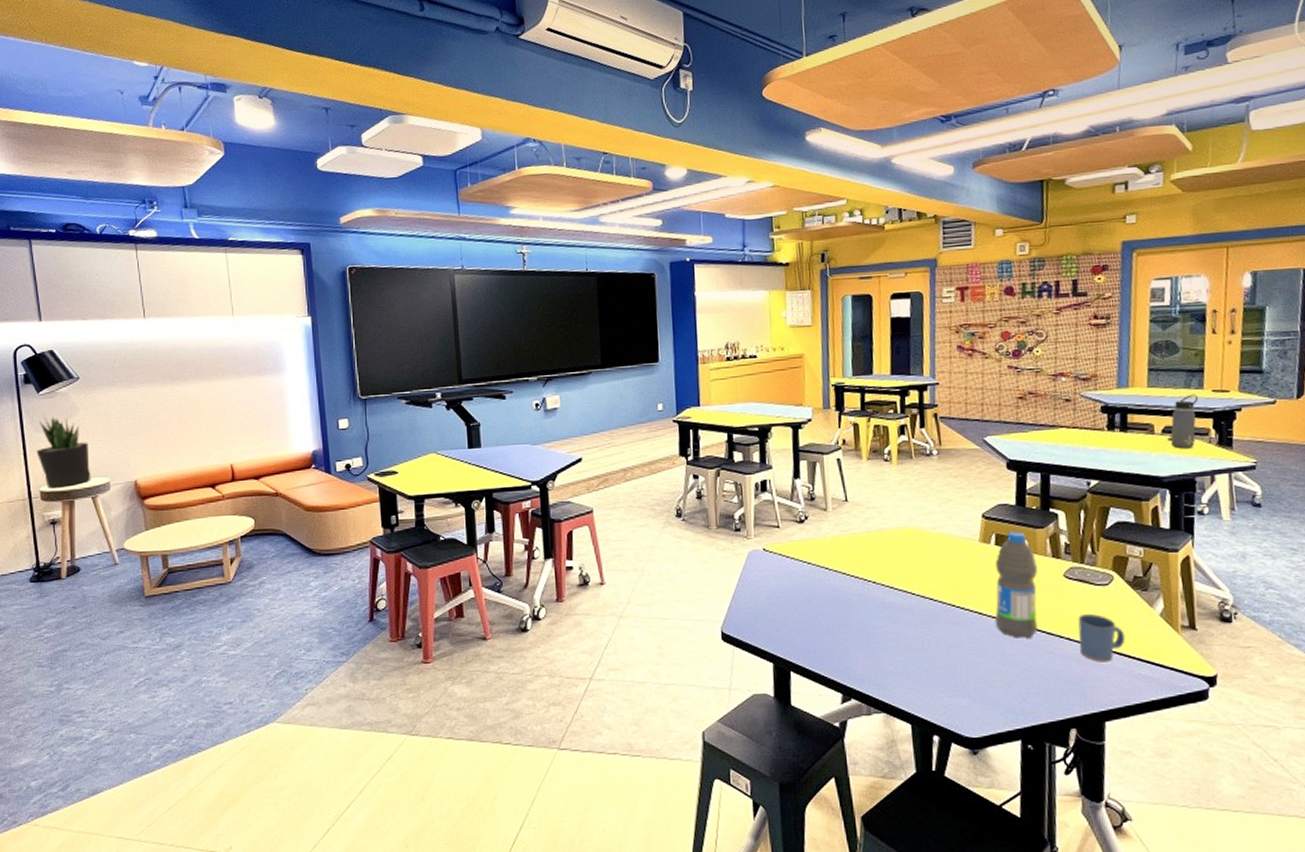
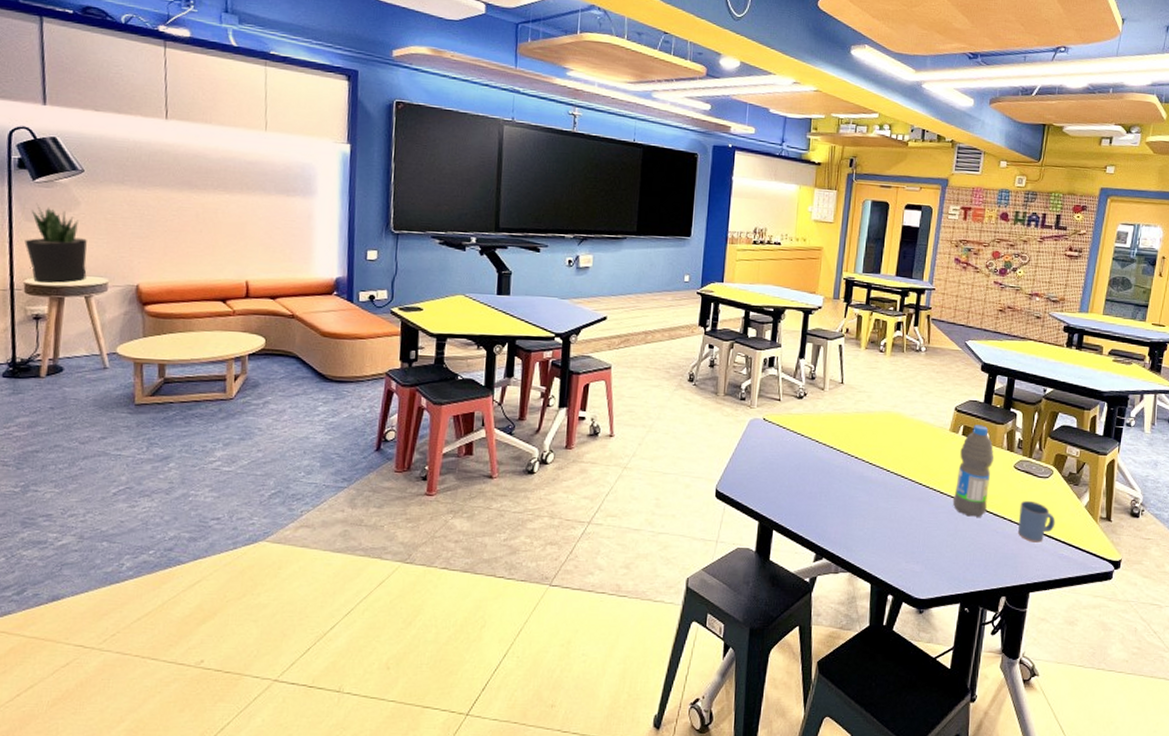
water bottle: present [1170,394,1199,449] -> none [1114,325,1141,371]

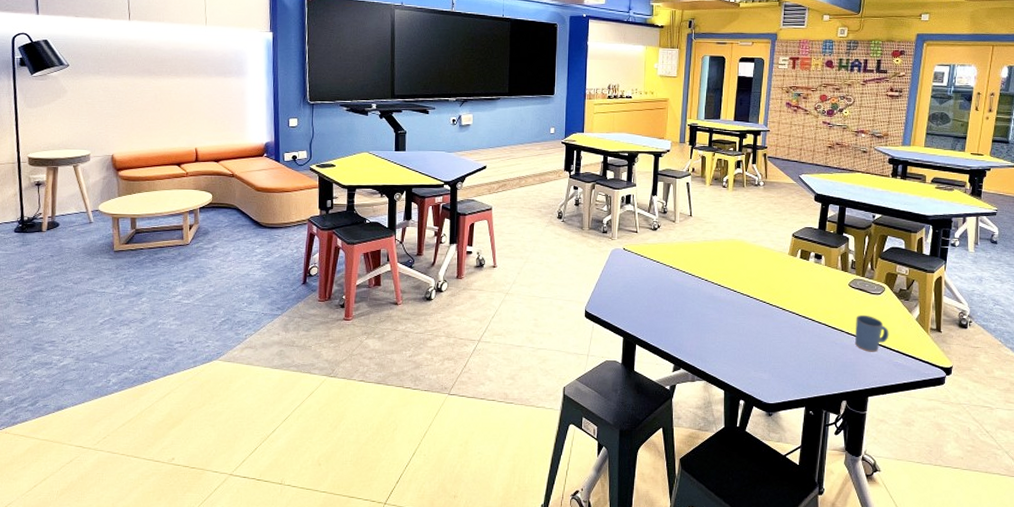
planter: present [24,203,87,283] -> none [27,93,74,156]
water bottle: present [952,425,995,517] -> none [794,249,830,330]

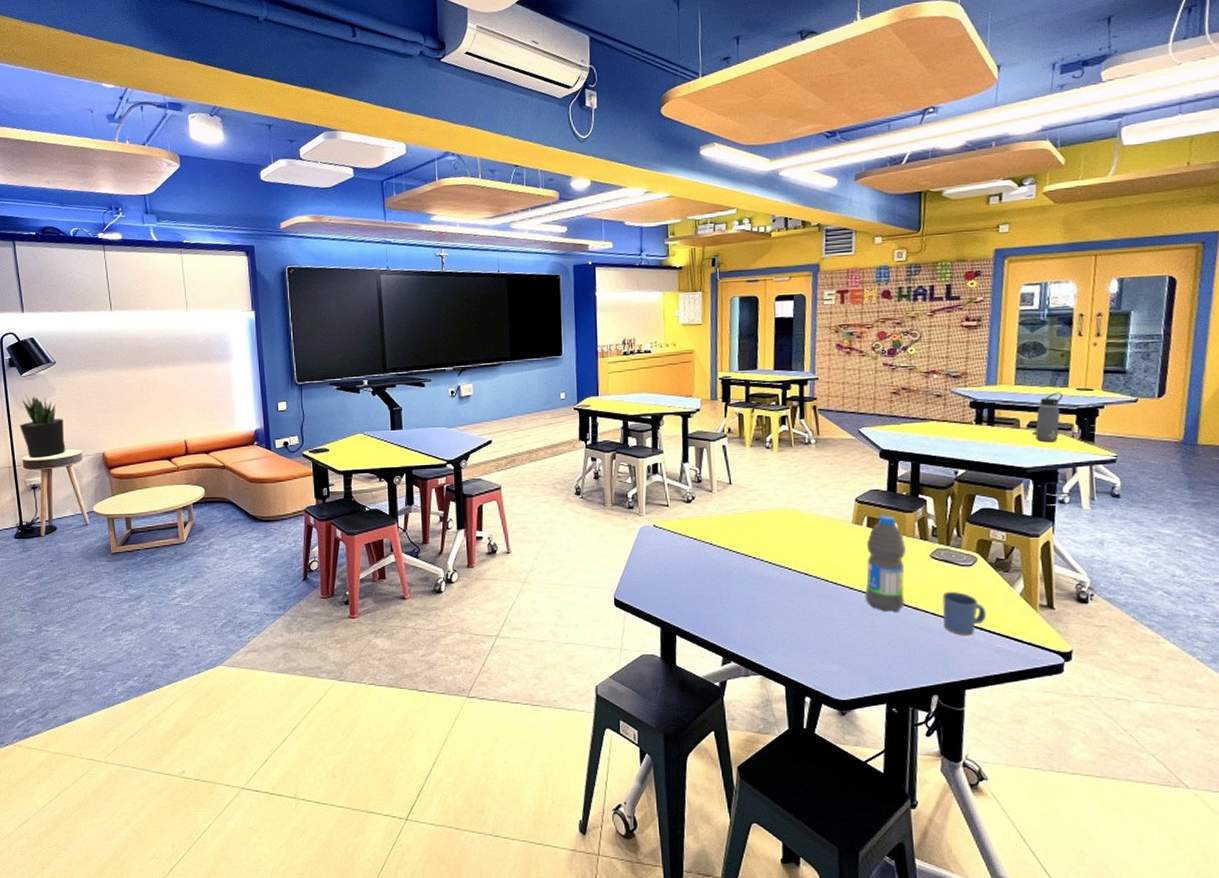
planter: none [27,93,74,156] -> present [20,393,66,458]
water bottle: none [794,249,830,330] -> present [864,515,907,612]
water bottle: none [937,155,961,196] -> present [1035,392,1064,443]

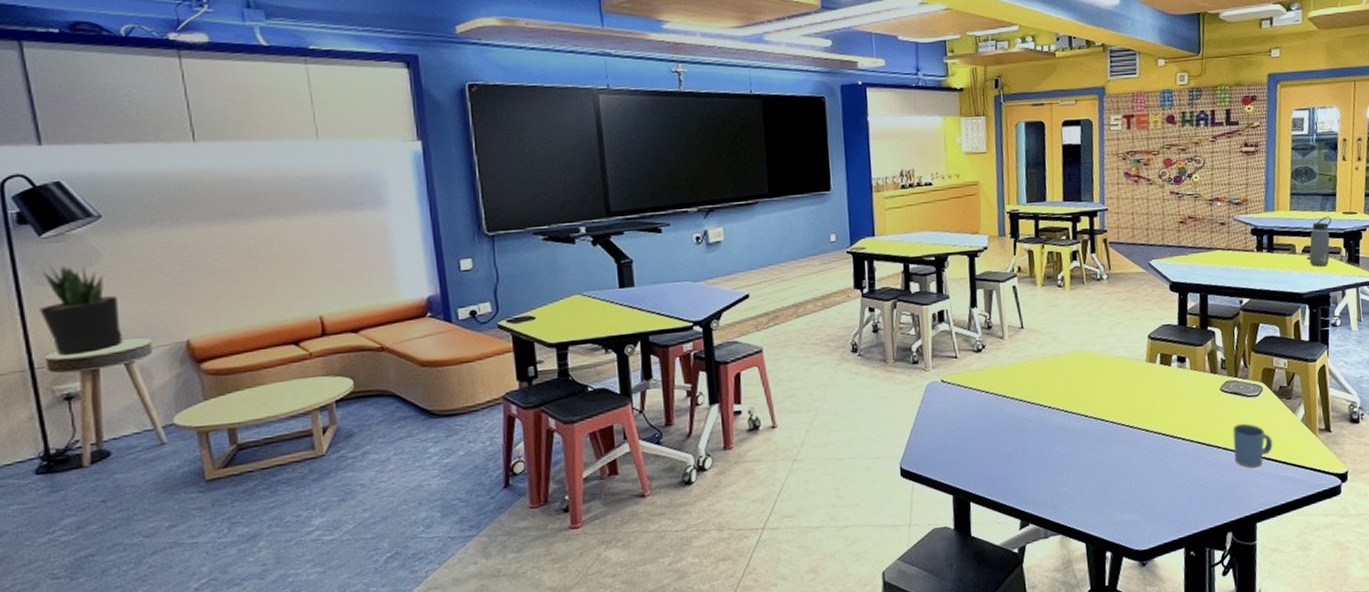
water bottle: present [864,515,907,612] -> none [1160,350,1198,452]

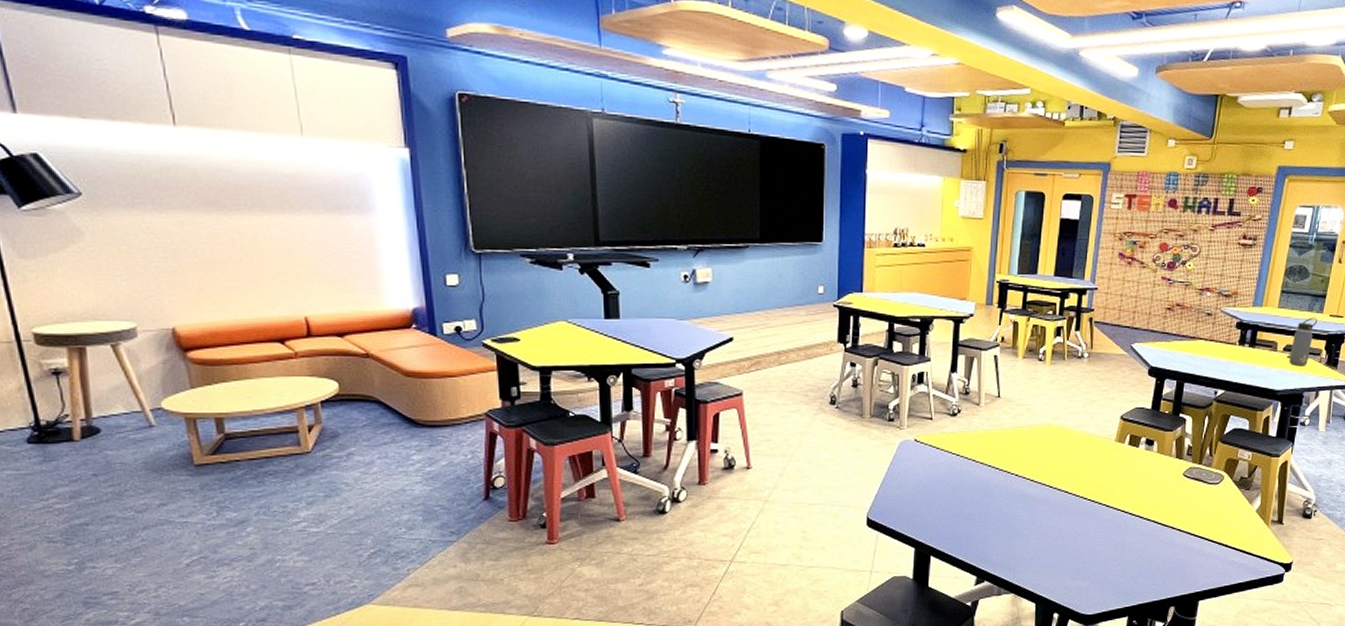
planter: present [39,262,123,355] -> none [23,235,109,331]
mug: present [1232,423,1273,468] -> none [1188,508,1226,551]

